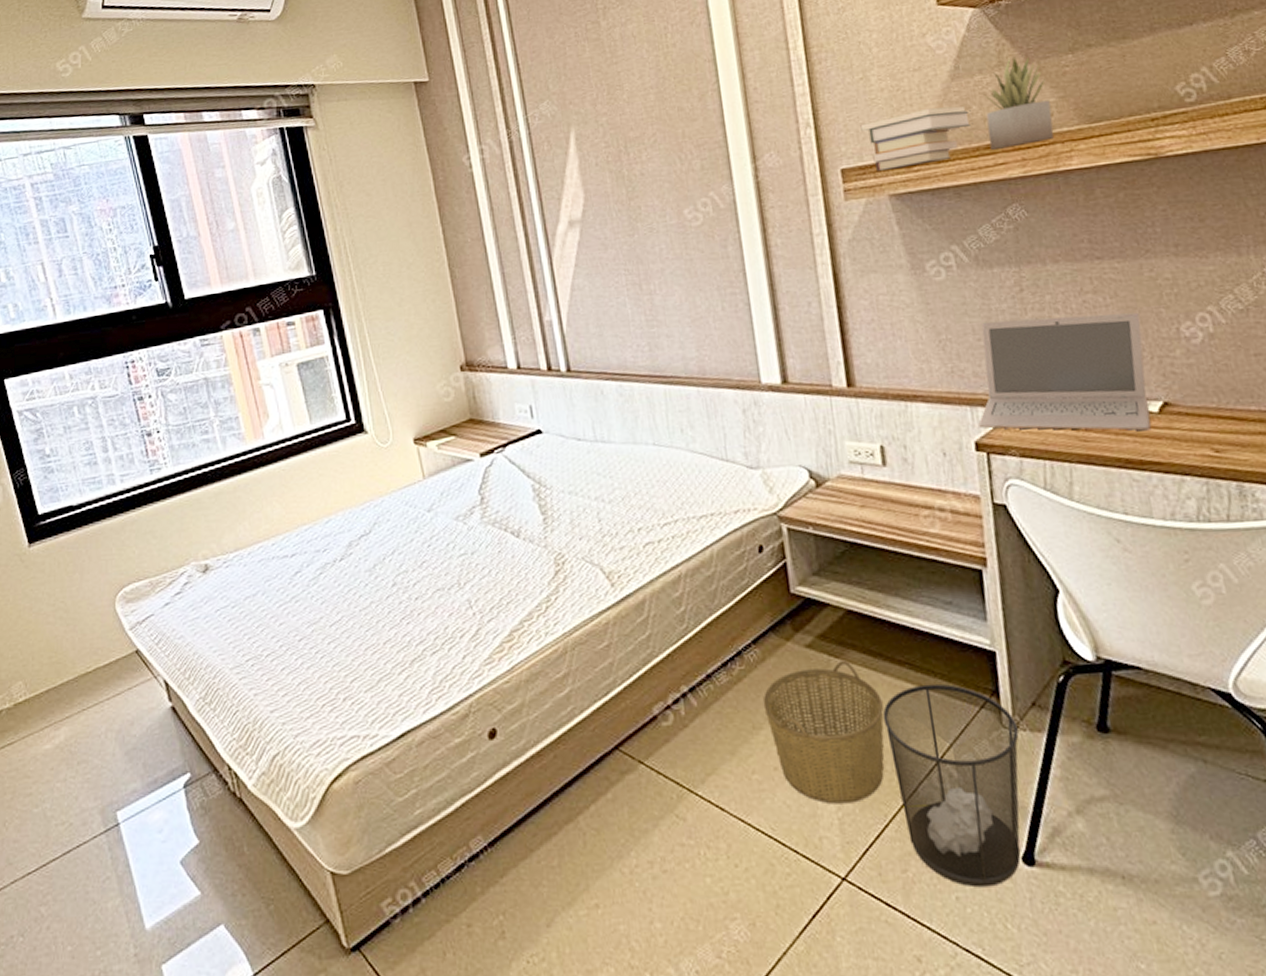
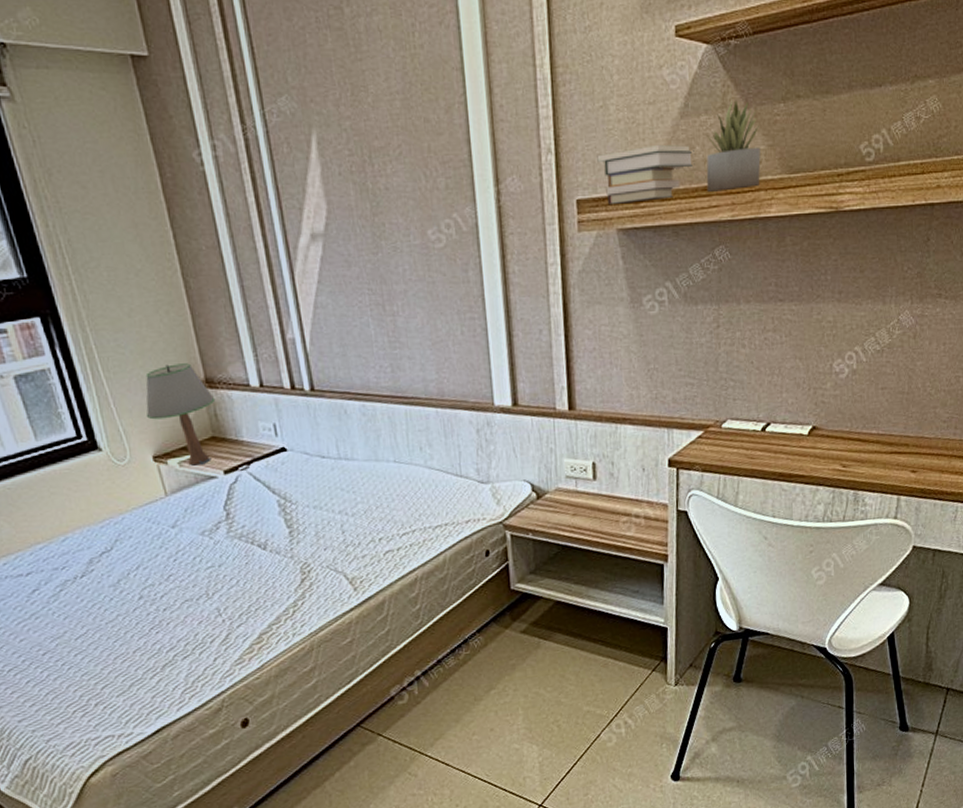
table lamp: none [409,348,475,448] -> present [145,363,216,466]
basket: present [763,660,885,804] -> none [483,641,579,752]
waste bin: present [882,683,1021,888] -> none [578,655,678,800]
laptop: present [978,312,1151,431] -> none [673,350,805,450]

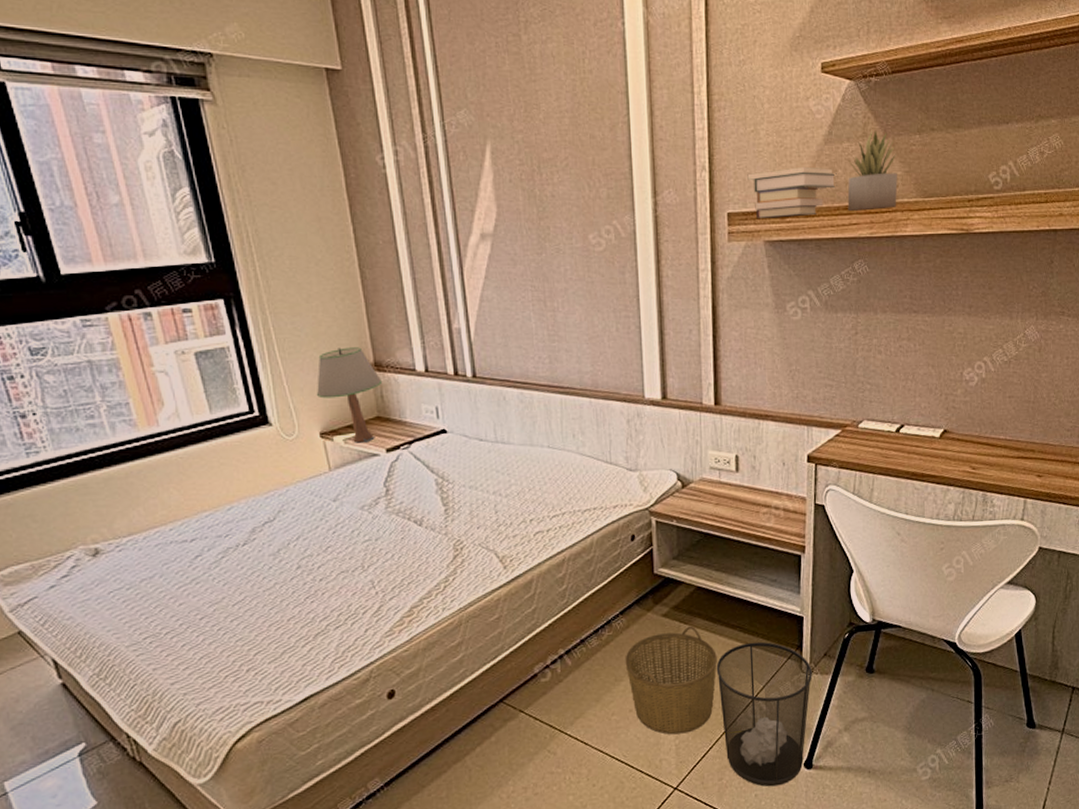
basket: none [483,641,579,752] -> present [625,625,717,735]
waste bin: none [578,655,678,800] -> present [716,642,812,787]

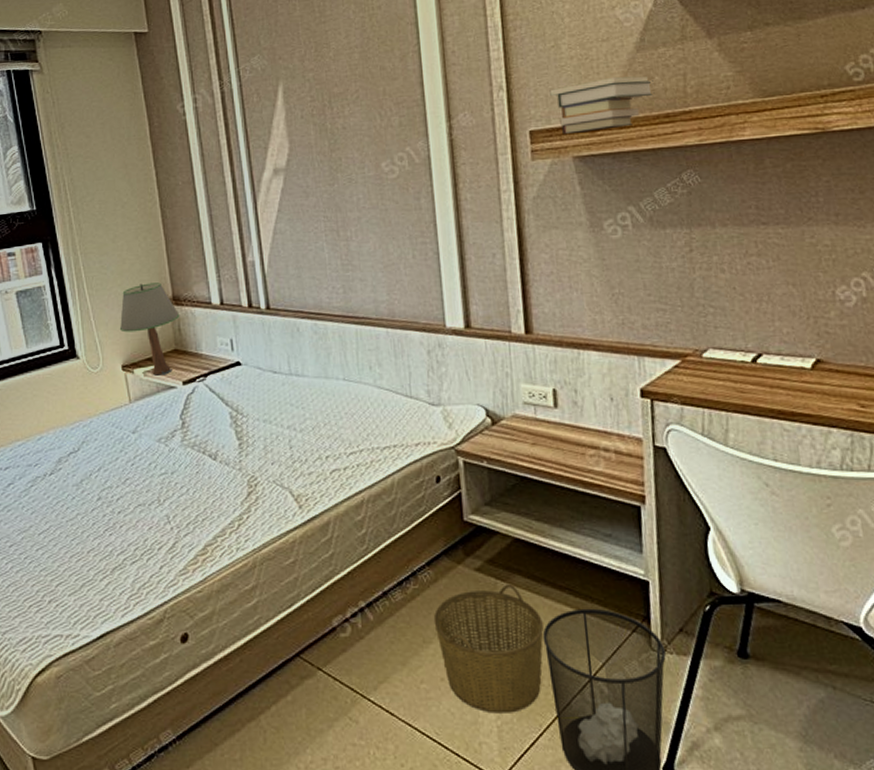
succulent plant: present [847,130,898,212] -> none [666,32,730,120]

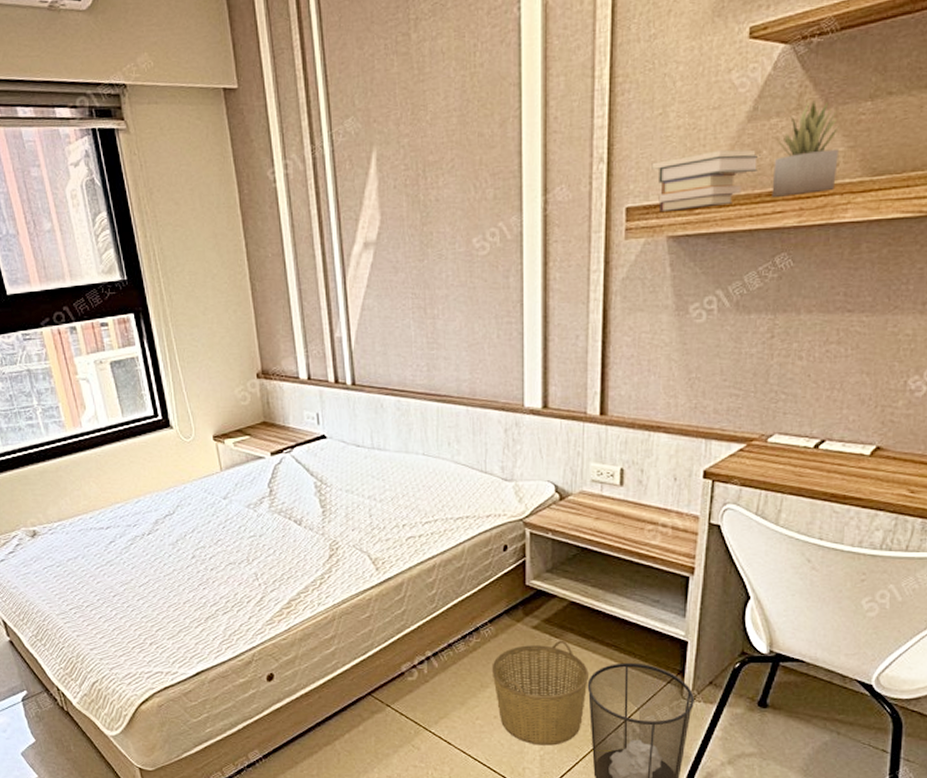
table lamp: present [119,282,180,376] -> none [210,356,269,446]
succulent plant: none [666,32,730,120] -> present [772,100,839,199]

